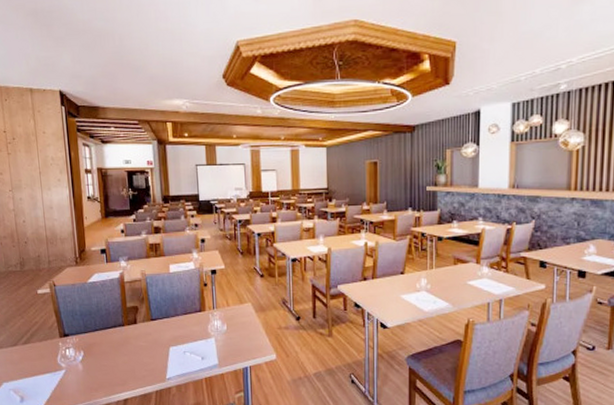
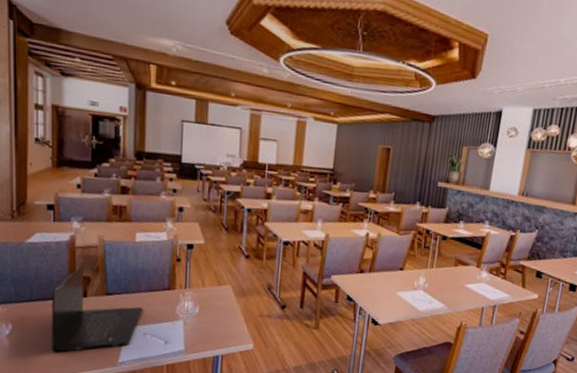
laptop: none [110,296,181,373] -> present [51,264,143,352]

